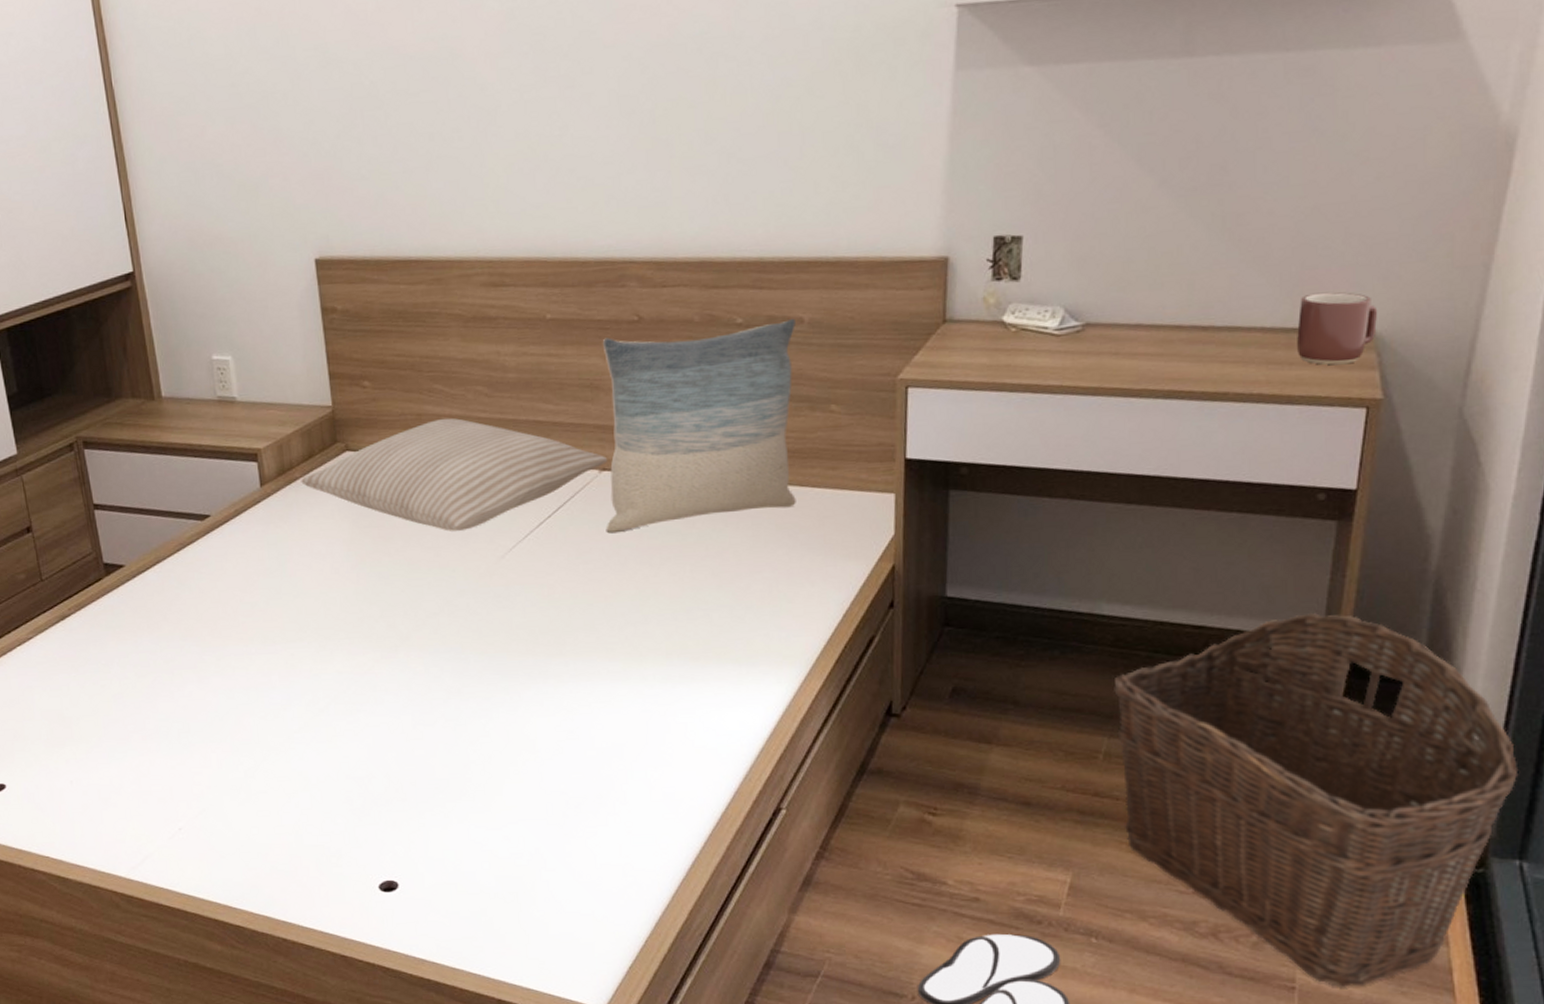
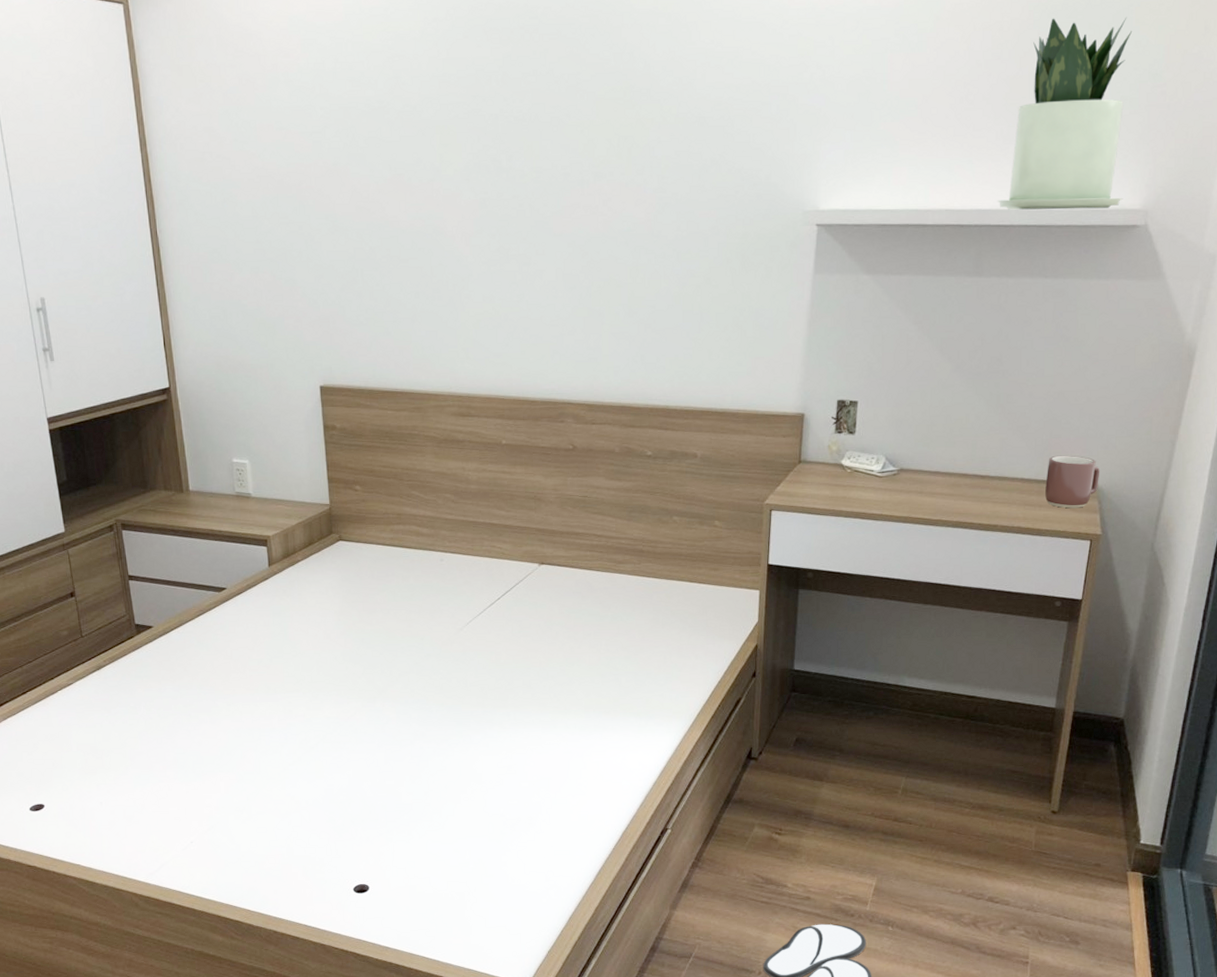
pillow: present [301,418,608,531] -> none [302,518,546,608]
pillow: present [602,318,796,534] -> none [542,453,691,614]
wicker basket: present [1114,612,1519,987] -> none [911,688,1182,961]

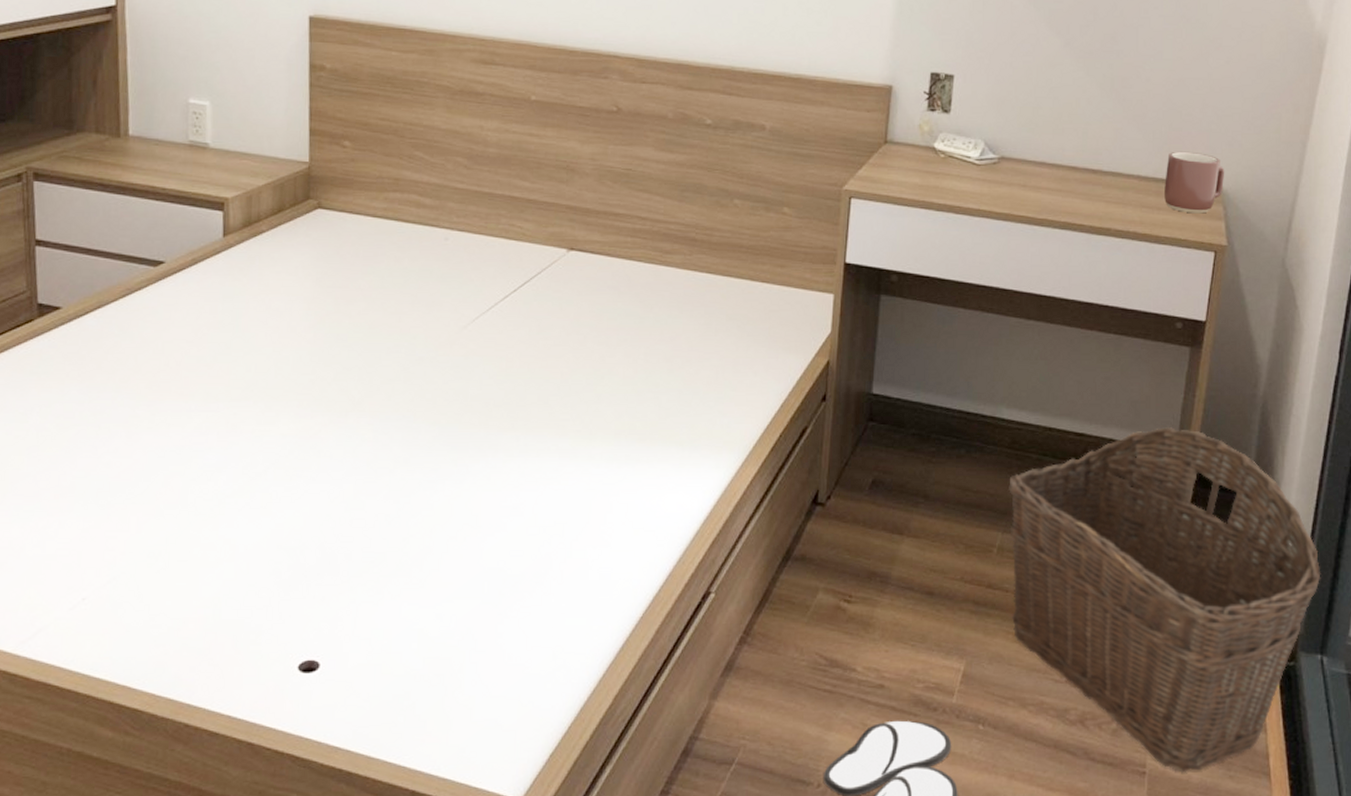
wicker basket: none [911,688,1182,961] -> present [1009,426,1321,772]

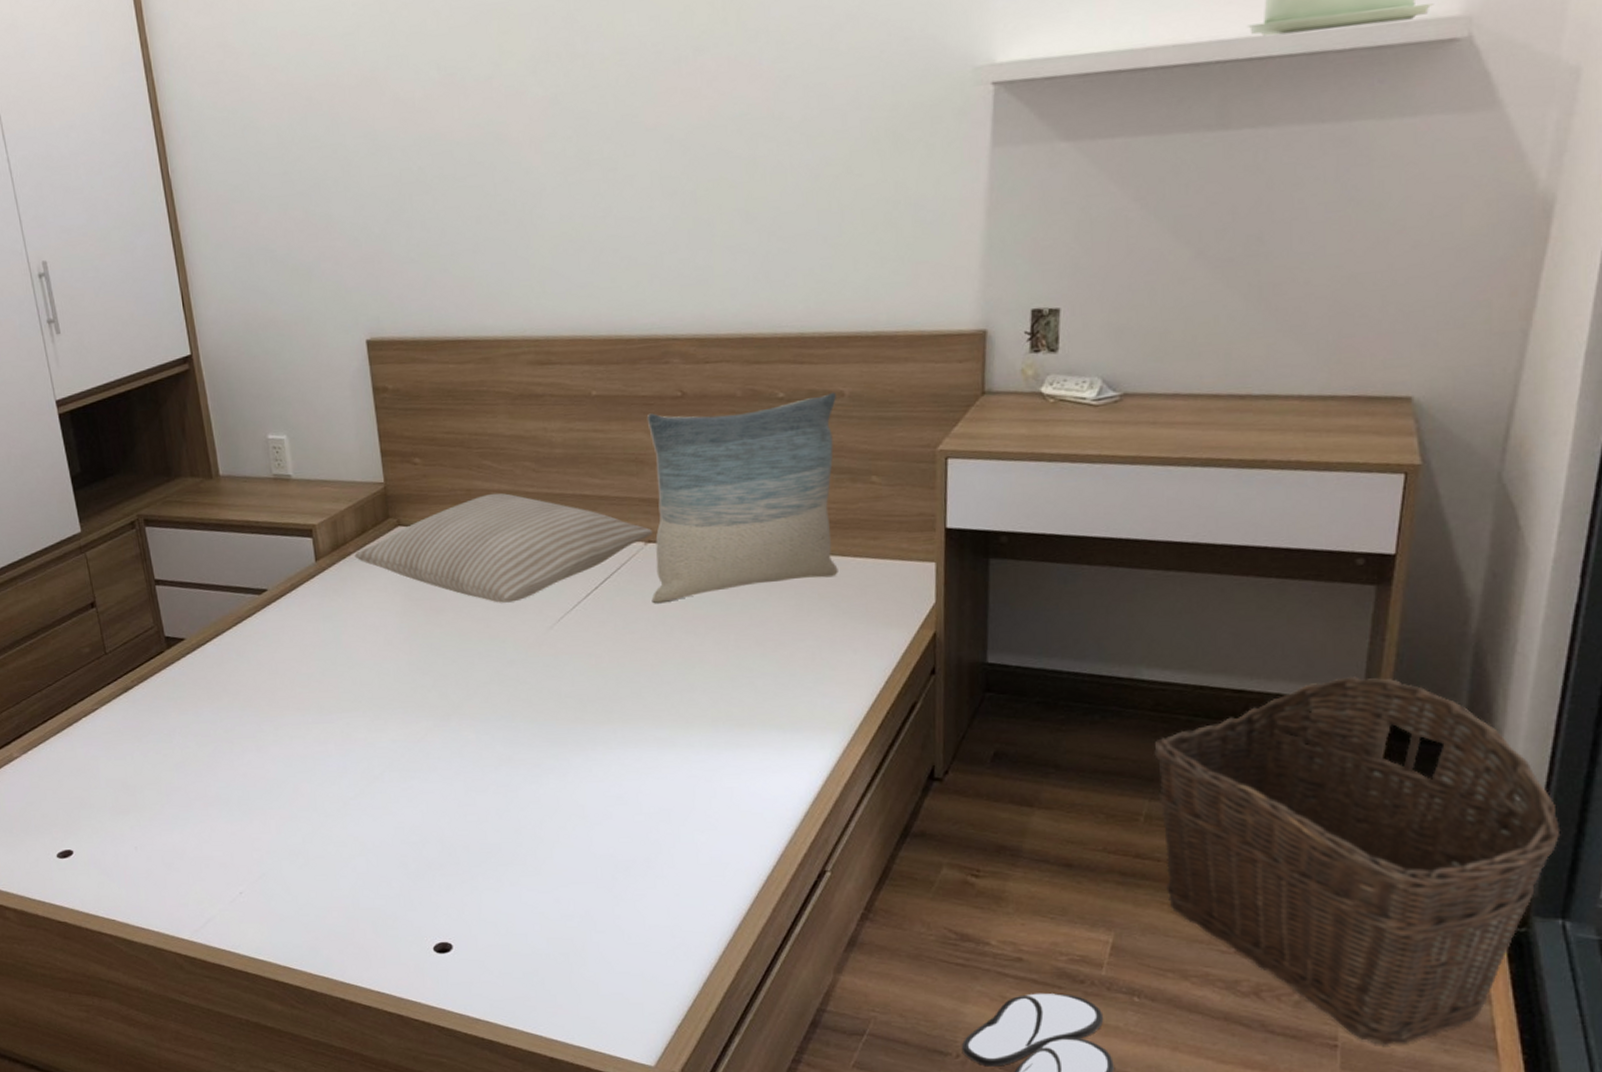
pillow: none [267,185,577,298] -> present [354,493,654,603]
pillow: none [568,124,758,312] -> present [646,392,838,604]
mug: present [1164,151,1225,214] -> none [1334,359,1416,432]

